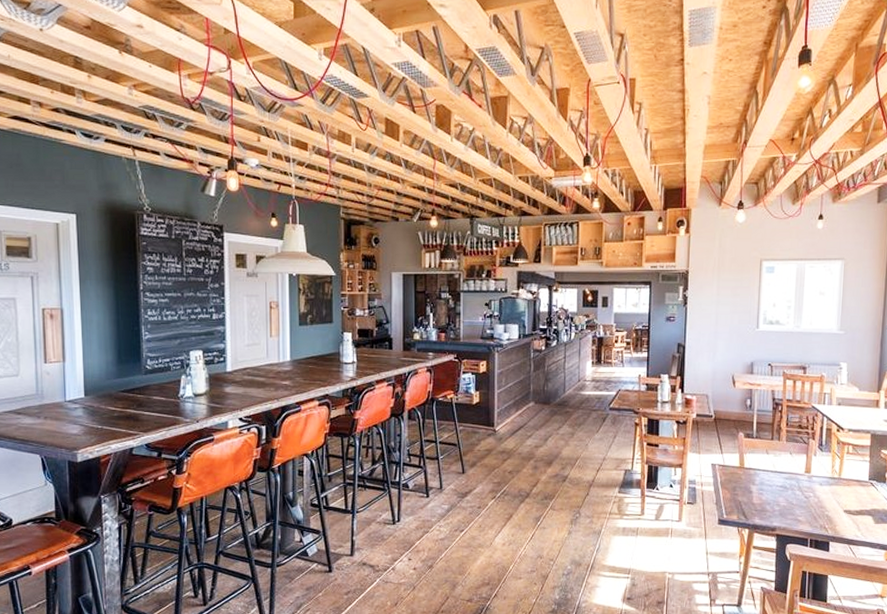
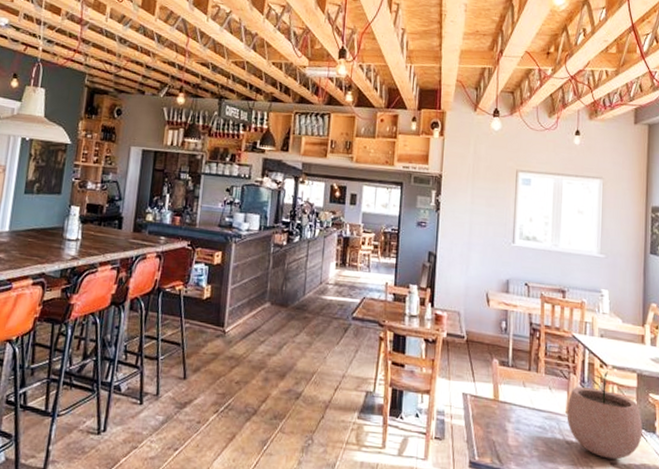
plant pot: none [805,434,874,507] -> present [566,371,643,460]

